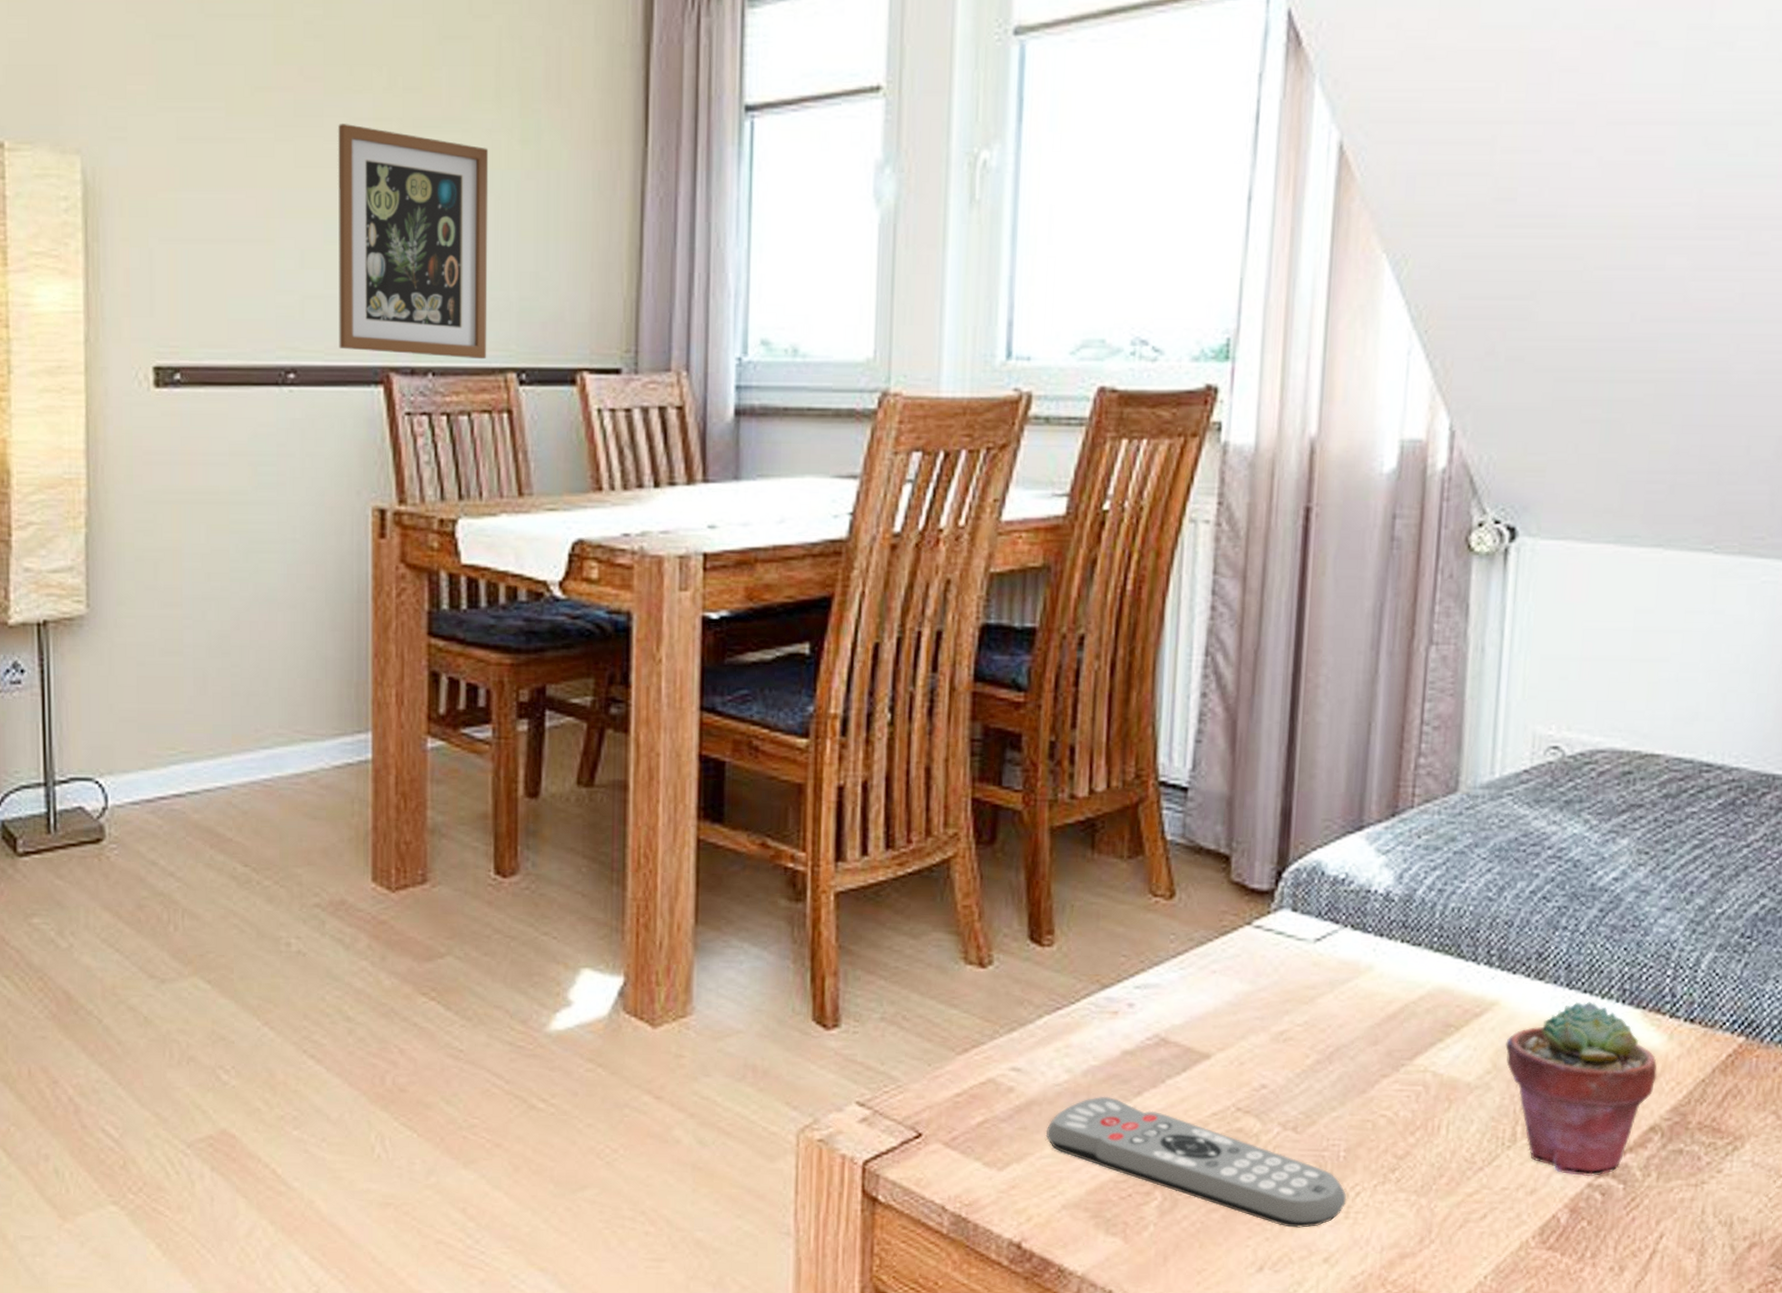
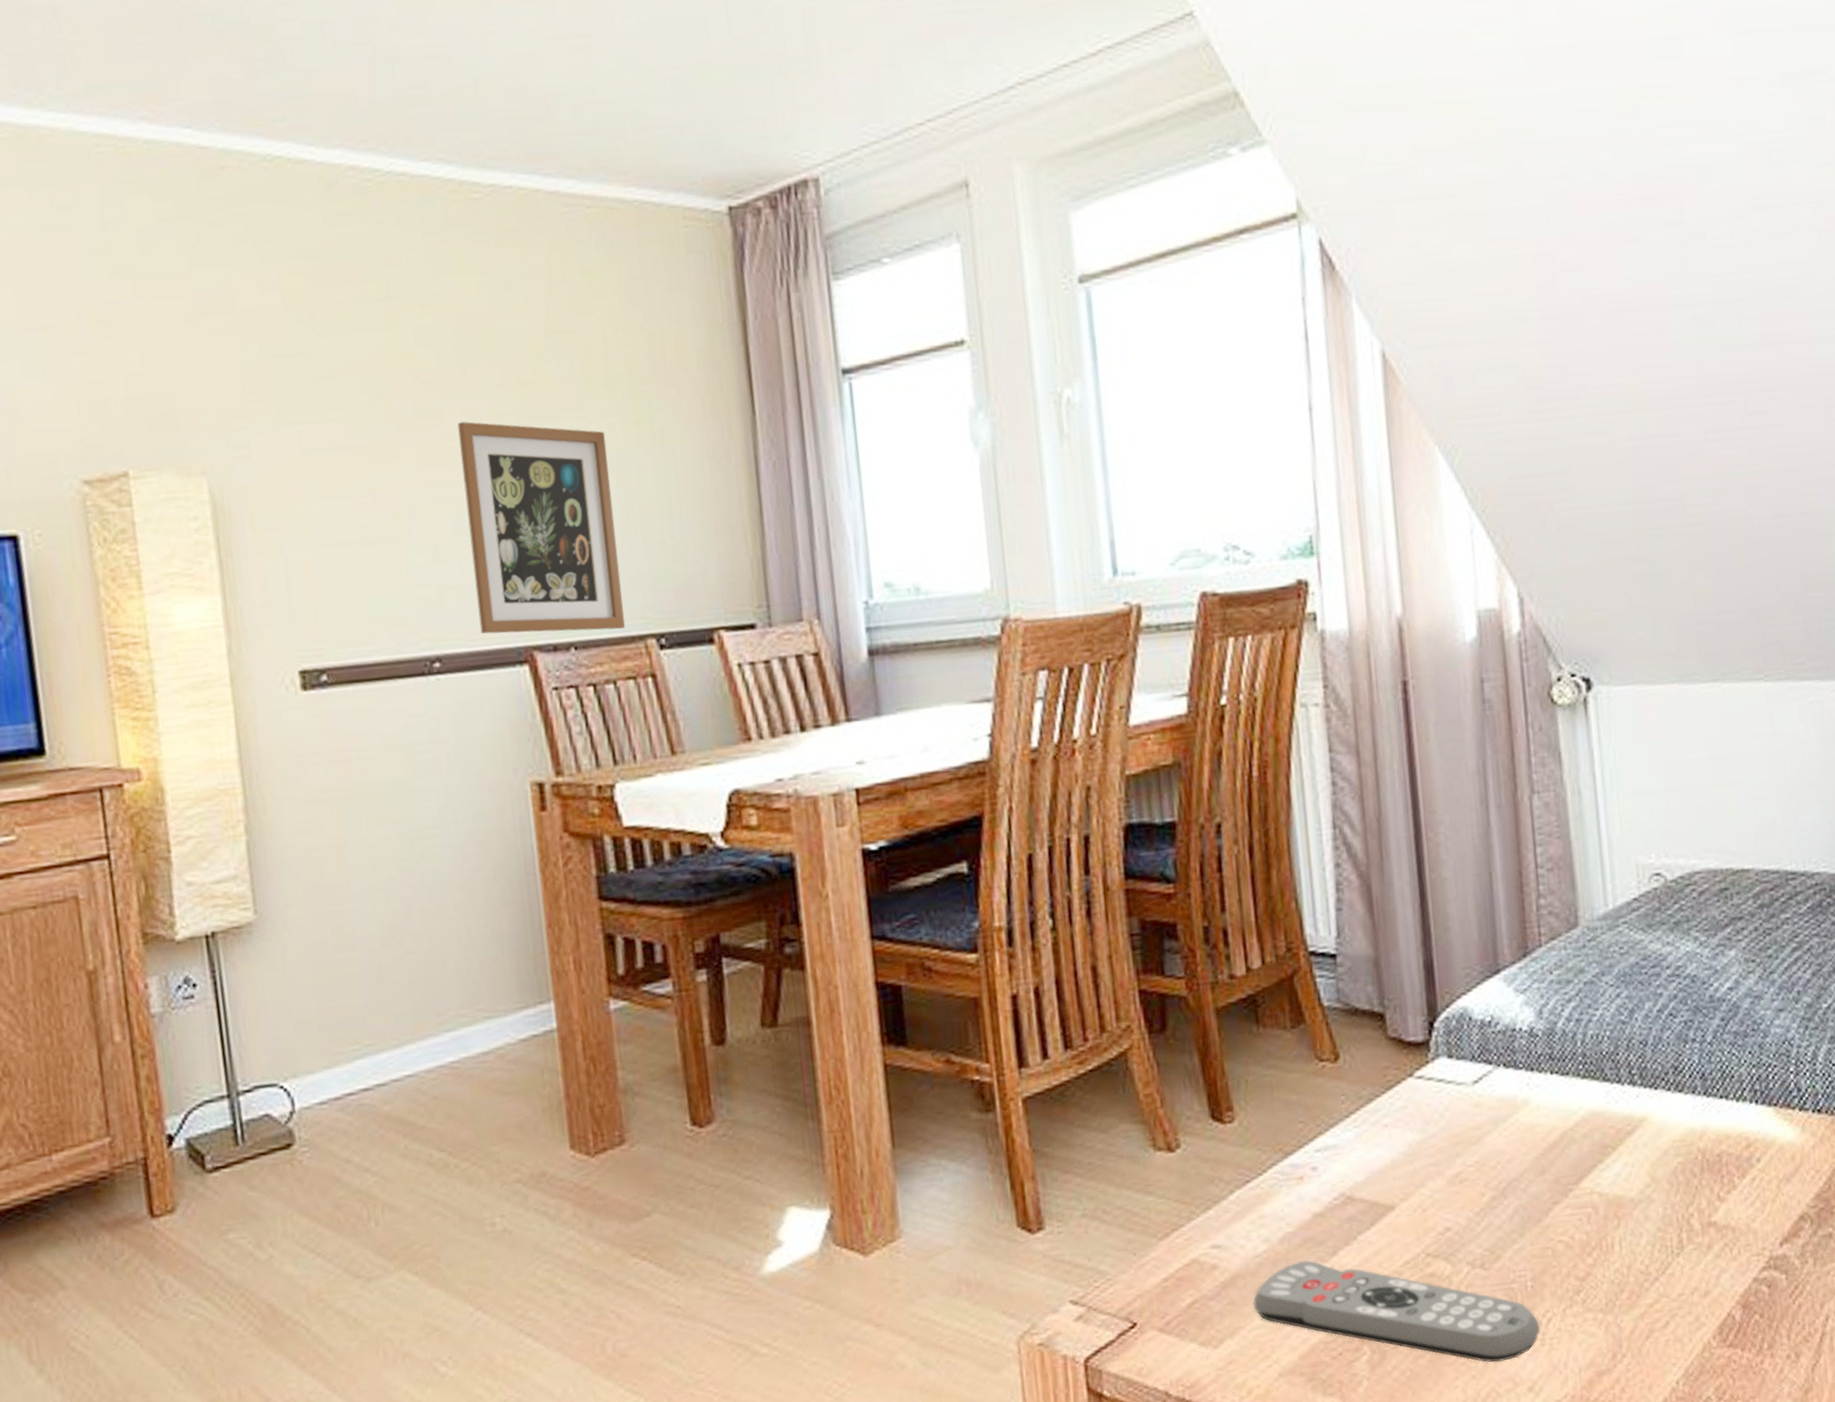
potted succulent: present [1505,1001,1657,1177] -> none [1659,1106,1797,1273]

